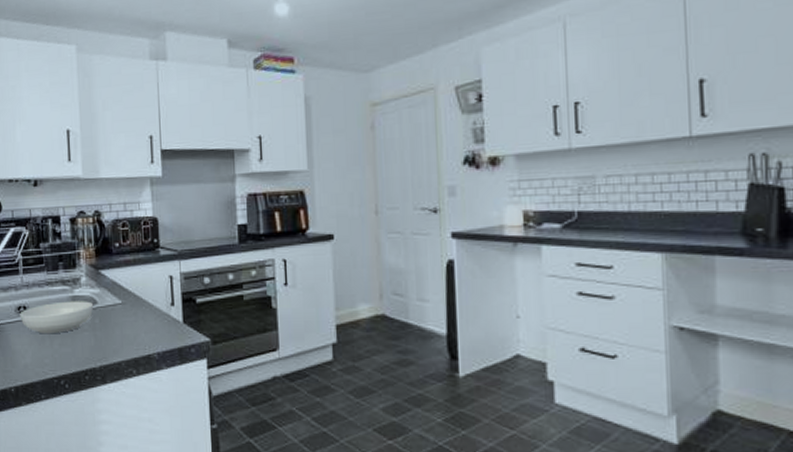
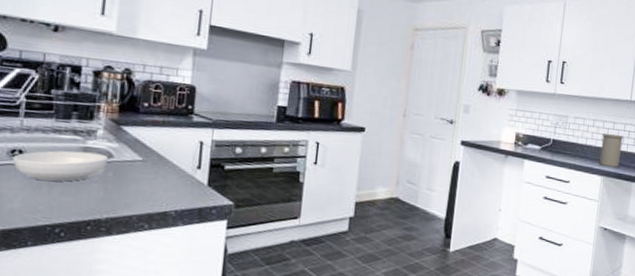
canister: none [653,189,689,239] -> present [599,133,623,168]

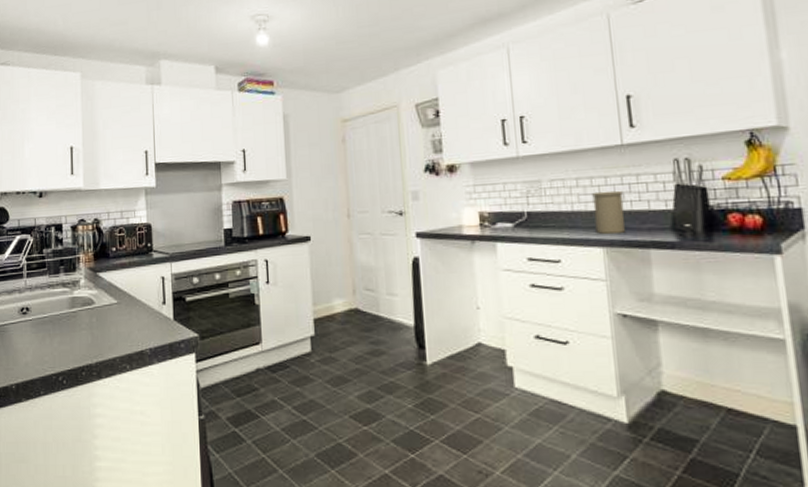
bowl: present [12,150,109,182] -> none [22,301,92,334]

